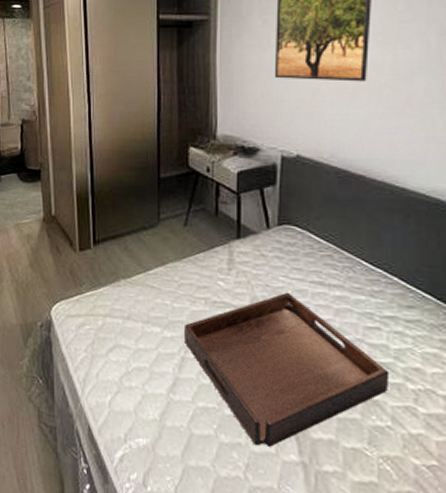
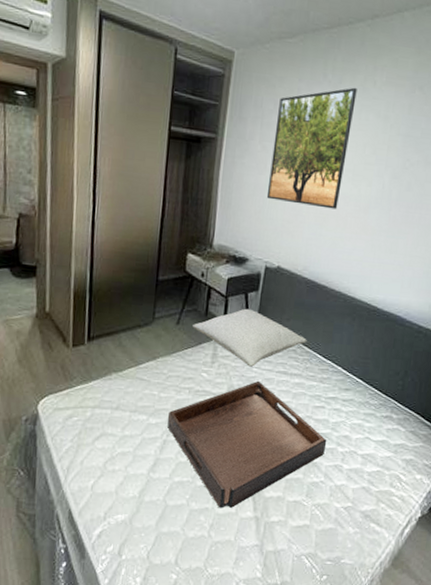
pillow: none [202,206,346,275] -> present [193,308,307,367]

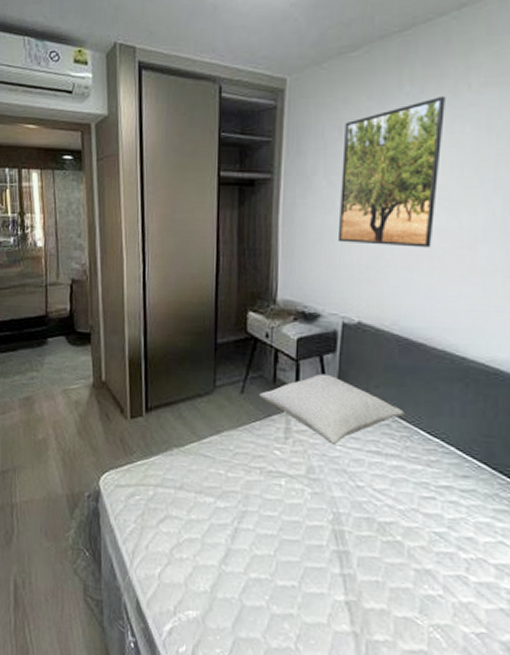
serving tray: present [167,380,327,508] -> none [237,461,443,617]

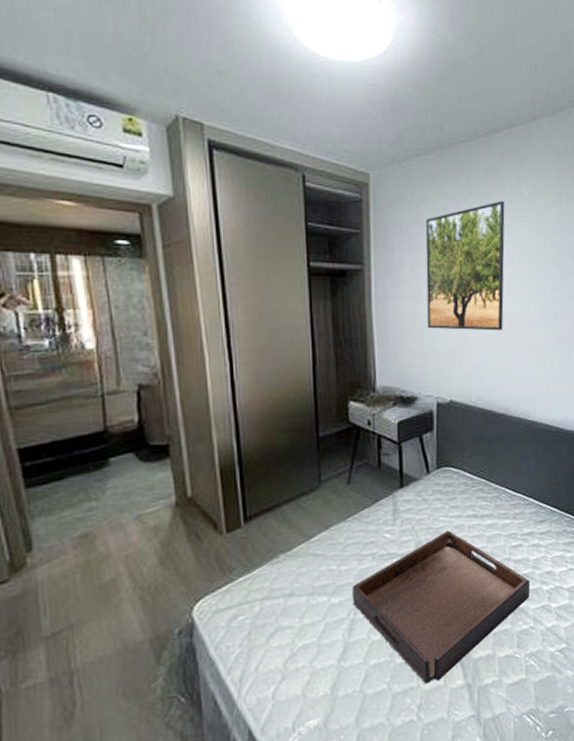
serving tray: none [237,461,443,617] -> present [351,530,531,684]
pillow: present [259,373,404,445] -> none [366,452,493,517]

